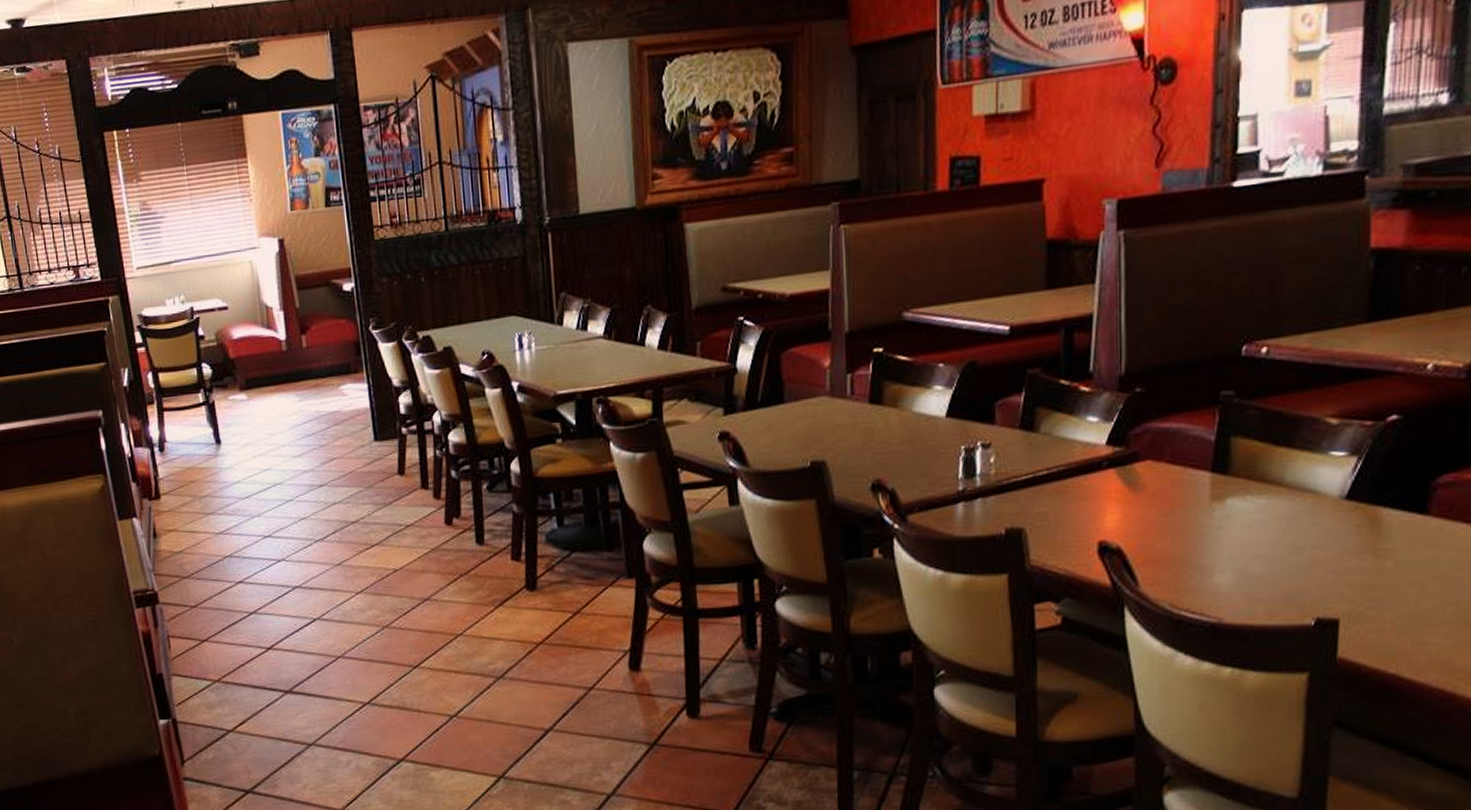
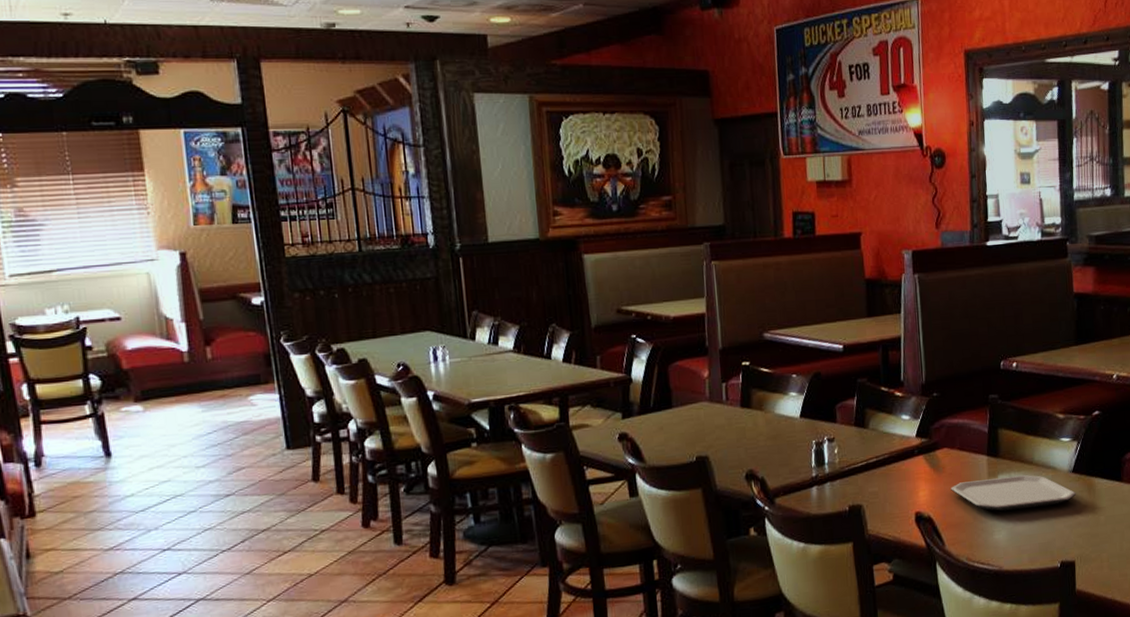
plate: none [1153,500,1348,547] -> present [951,475,1076,512]

